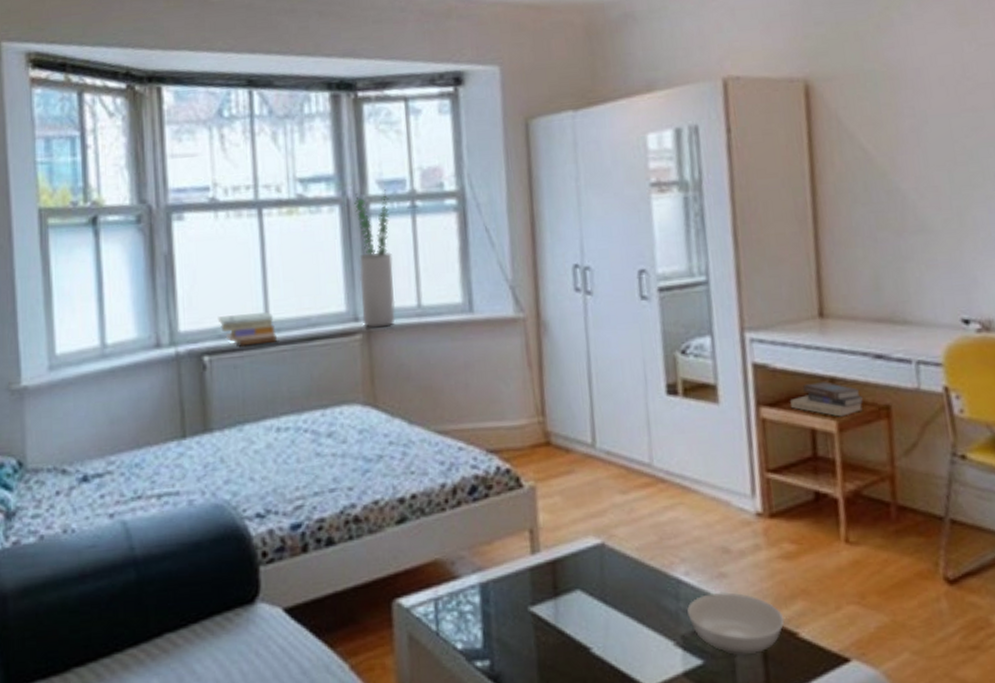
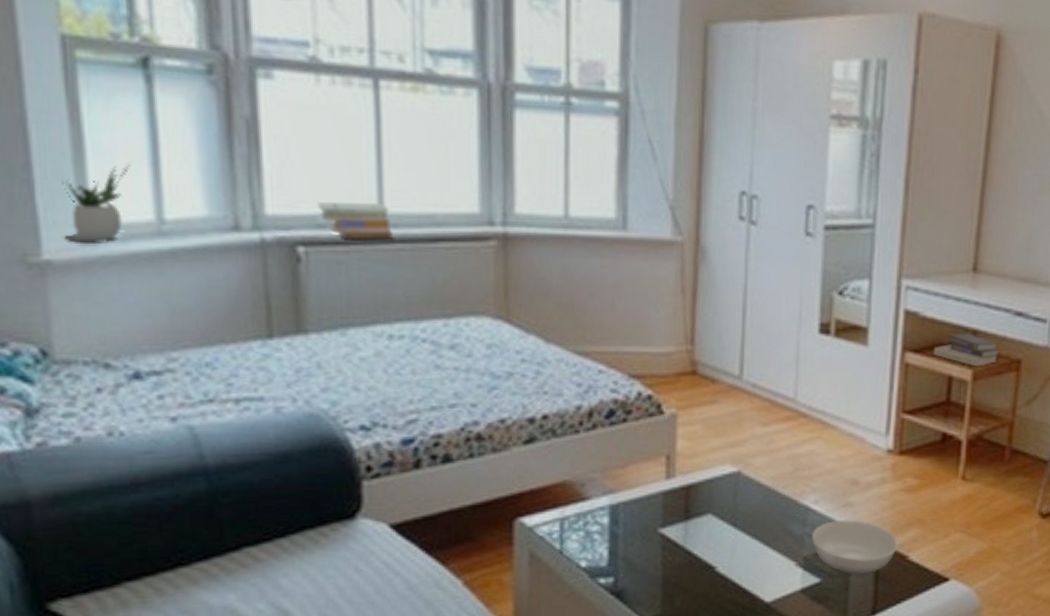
potted plant: none [35,303,83,371] -> present [61,165,131,245]
vase: present [354,189,396,328] -> none [497,78,539,235]

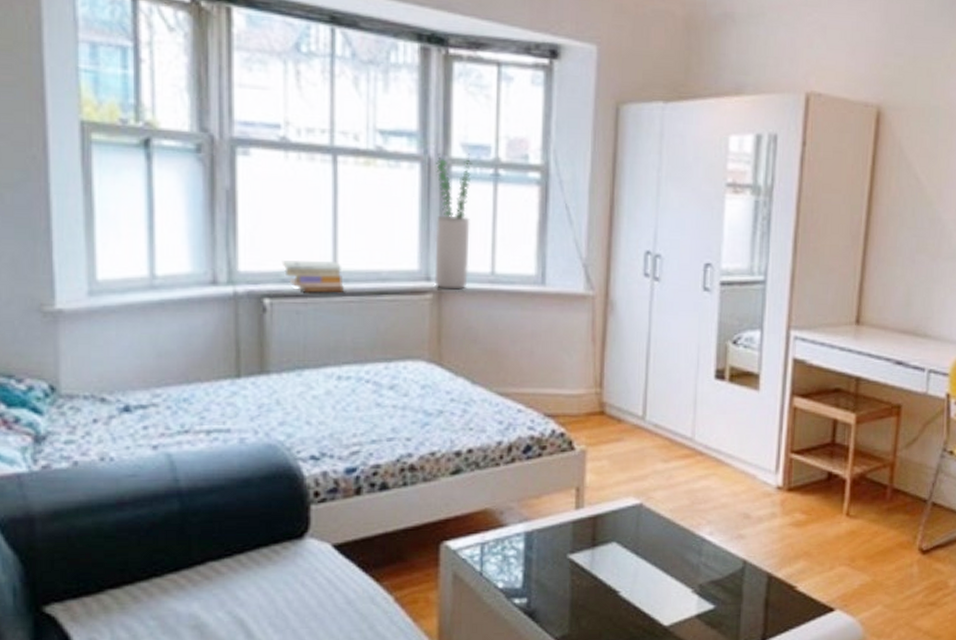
potted plant: present [61,165,131,245] -> none [72,229,131,296]
vase: none [497,78,539,235] -> present [434,153,472,290]
bowl: present [812,519,898,576] -> none [707,550,787,603]
books: present [934,333,1000,367] -> none [820,380,881,411]

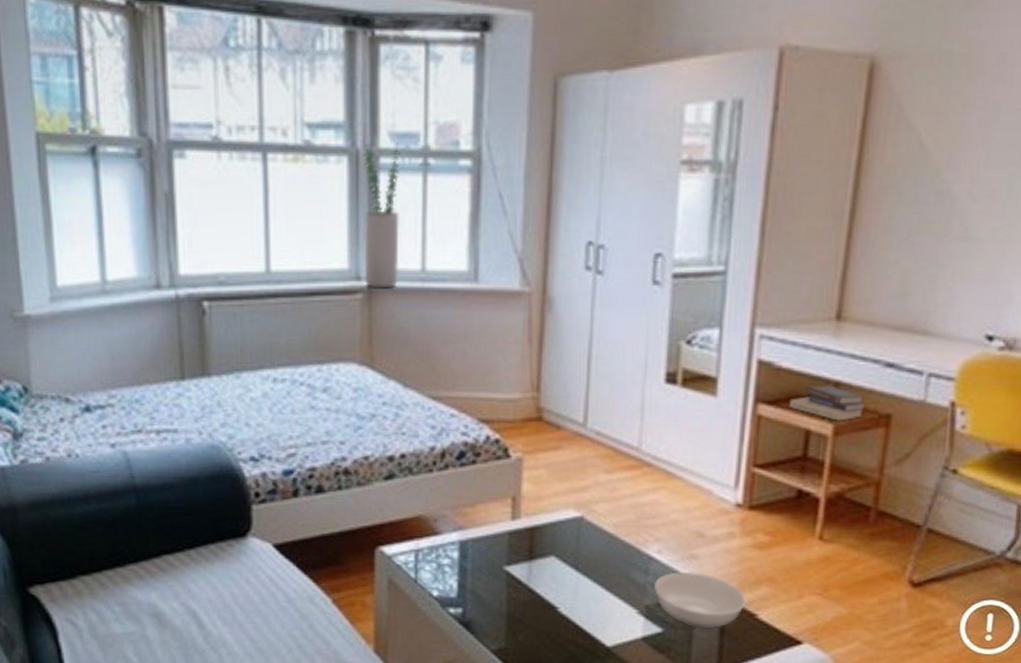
books: present [281,260,344,294] -> none [218,263,277,295]
bowl: none [707,550,787,603] -> present [655,571,746,629]
books: none [820,380,881,411] -> present [790,385,866,421]

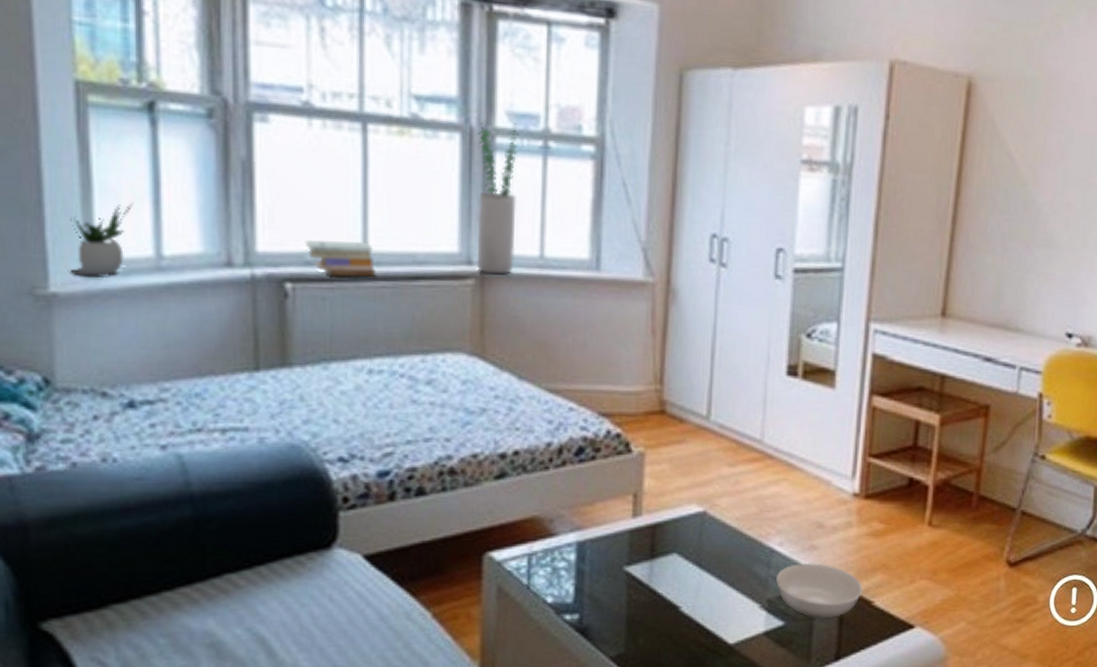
potted plant: none [37,236,83,302] -> present [67,203,134,279]
books: none [218,263,277,295] -> present [305,240,375,278]
books: present [790,385,866,421] -> none [901,378,968,412]

